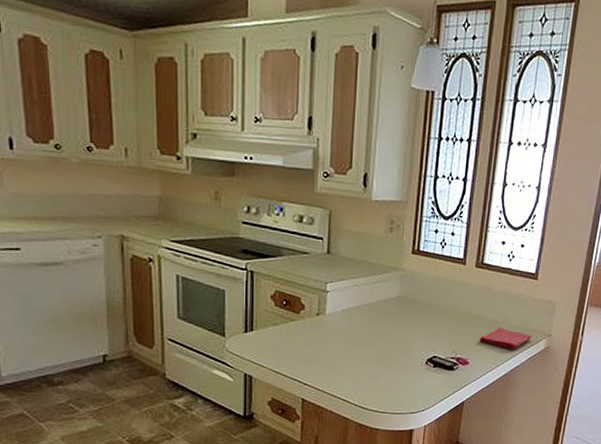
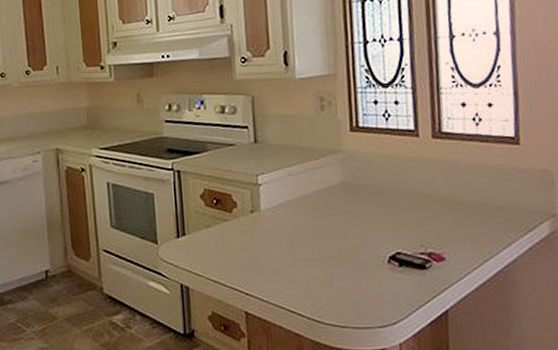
dish towel: present [479,327,532,350] -> none [454,210,528,239]

